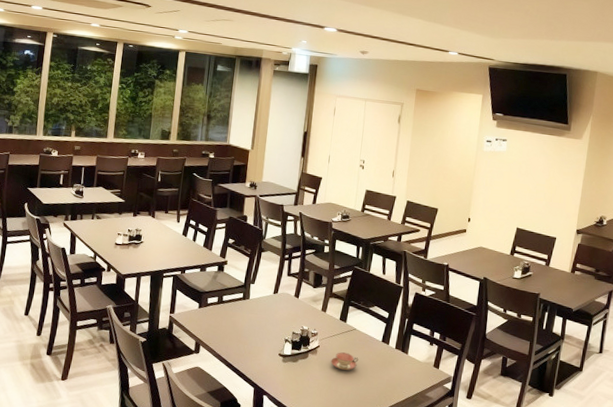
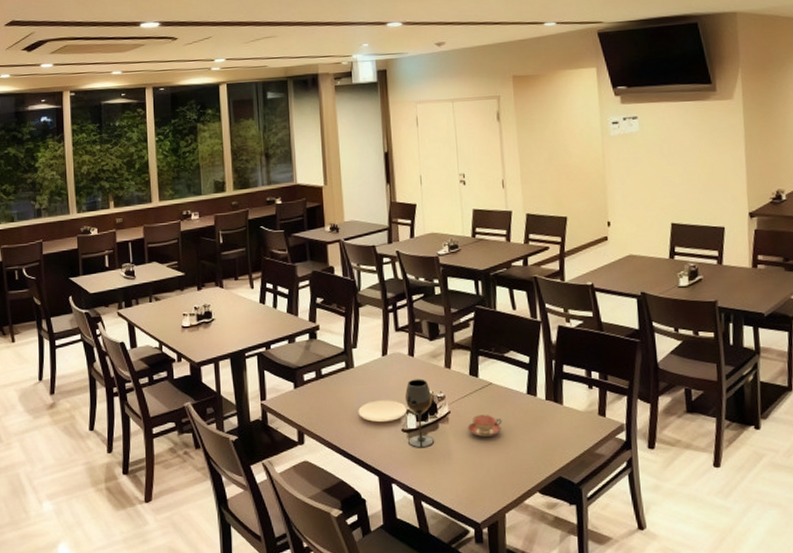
plate: none [246,327,287,347] -> present [358,400,408,423]
wineglass: none [282,316,308,371] -> present [404,379,434,448]

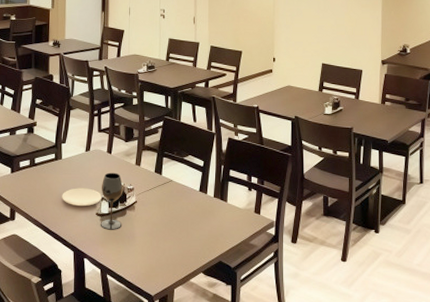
teacup: present [467,415,502,438] -> none [150,206,178,225]

